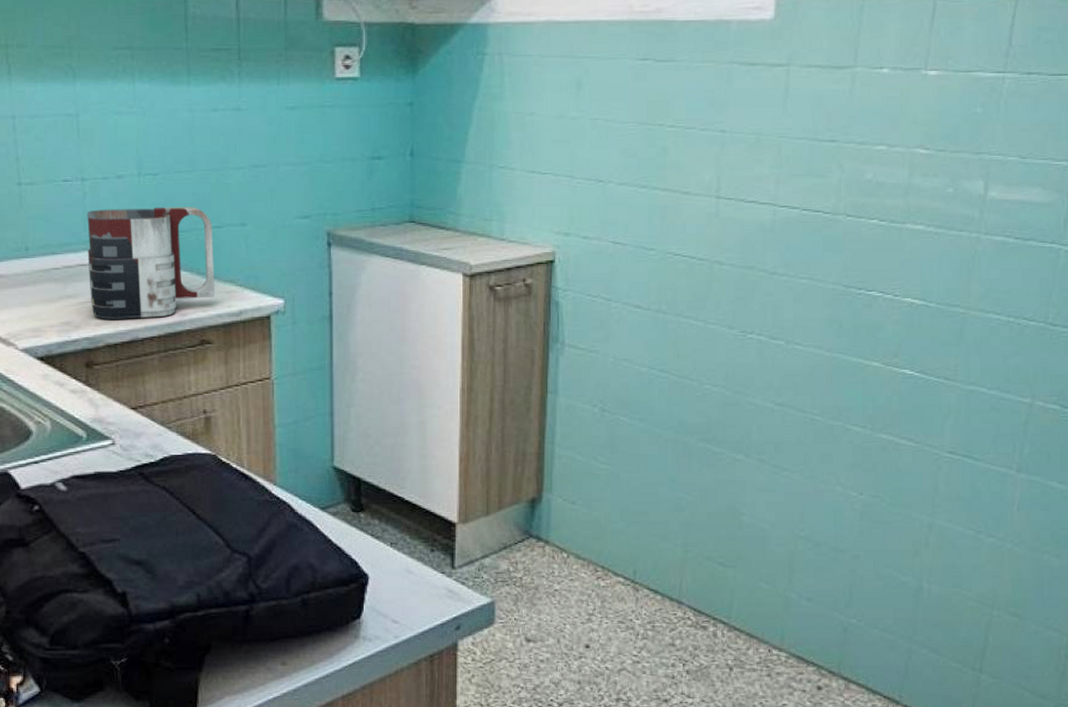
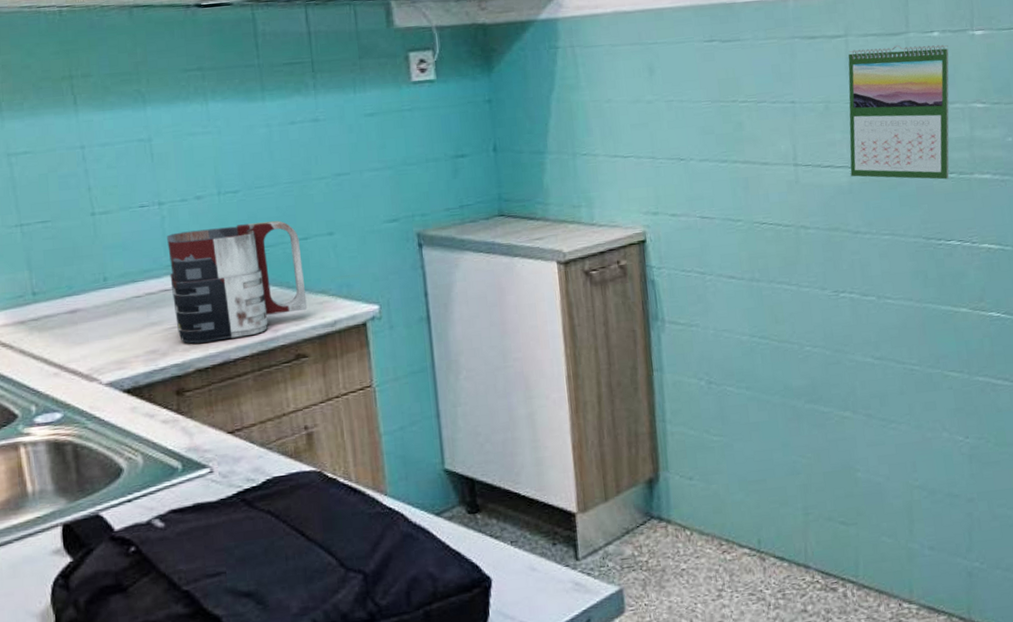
calendar: none [774,79,897,226] -> present [848,44,950,180]

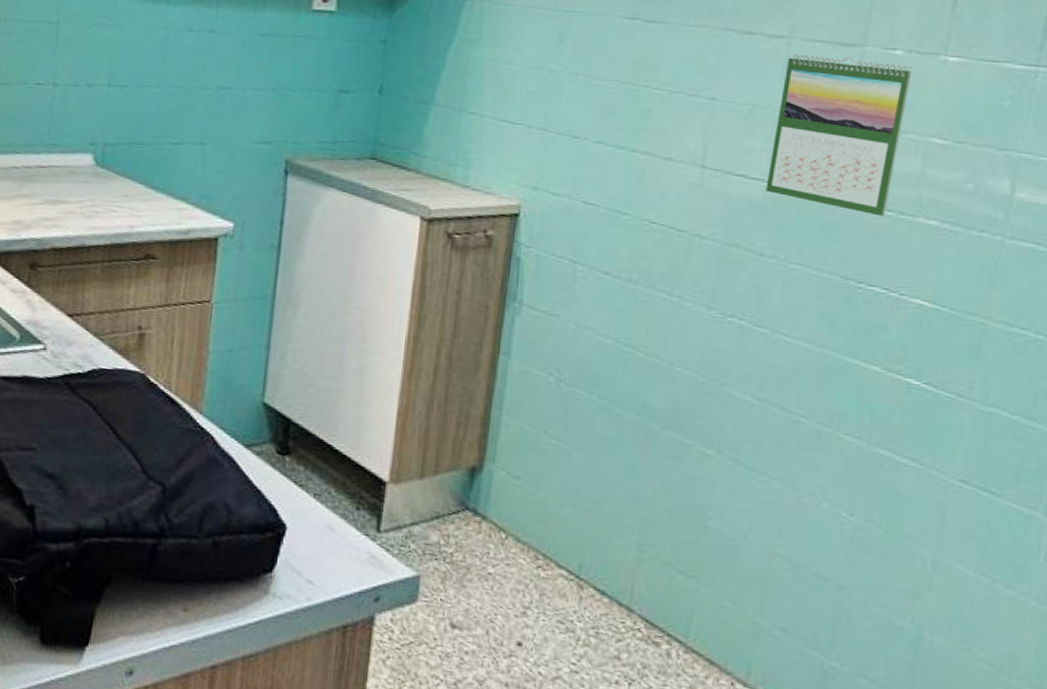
mug: present [167,220,308,344] -> none [44,114,173,227]

